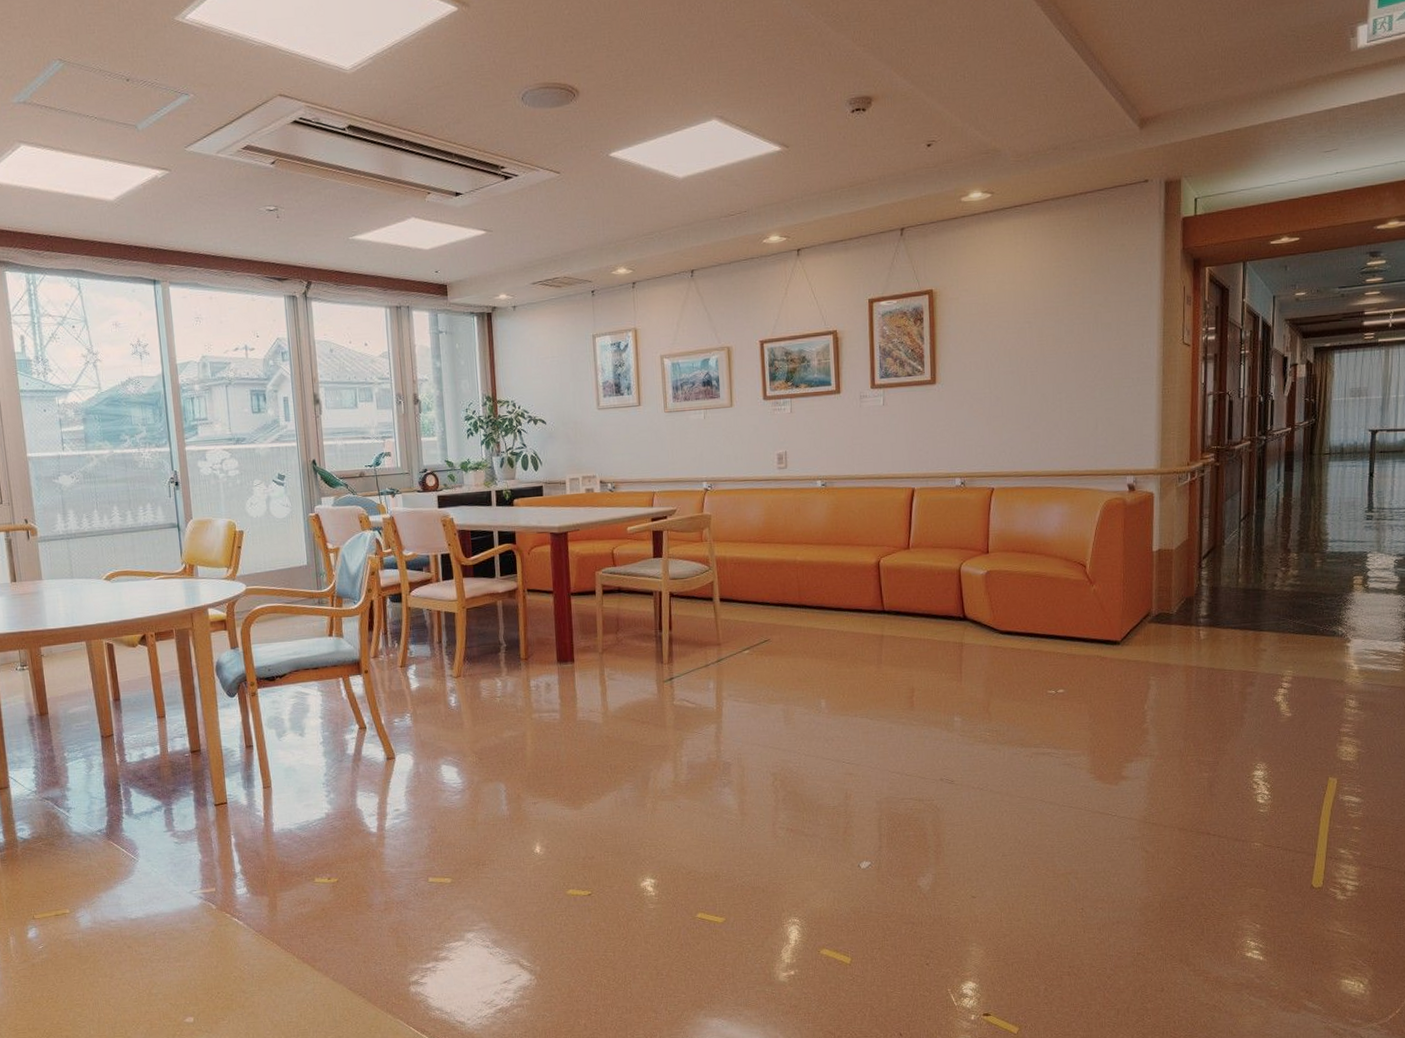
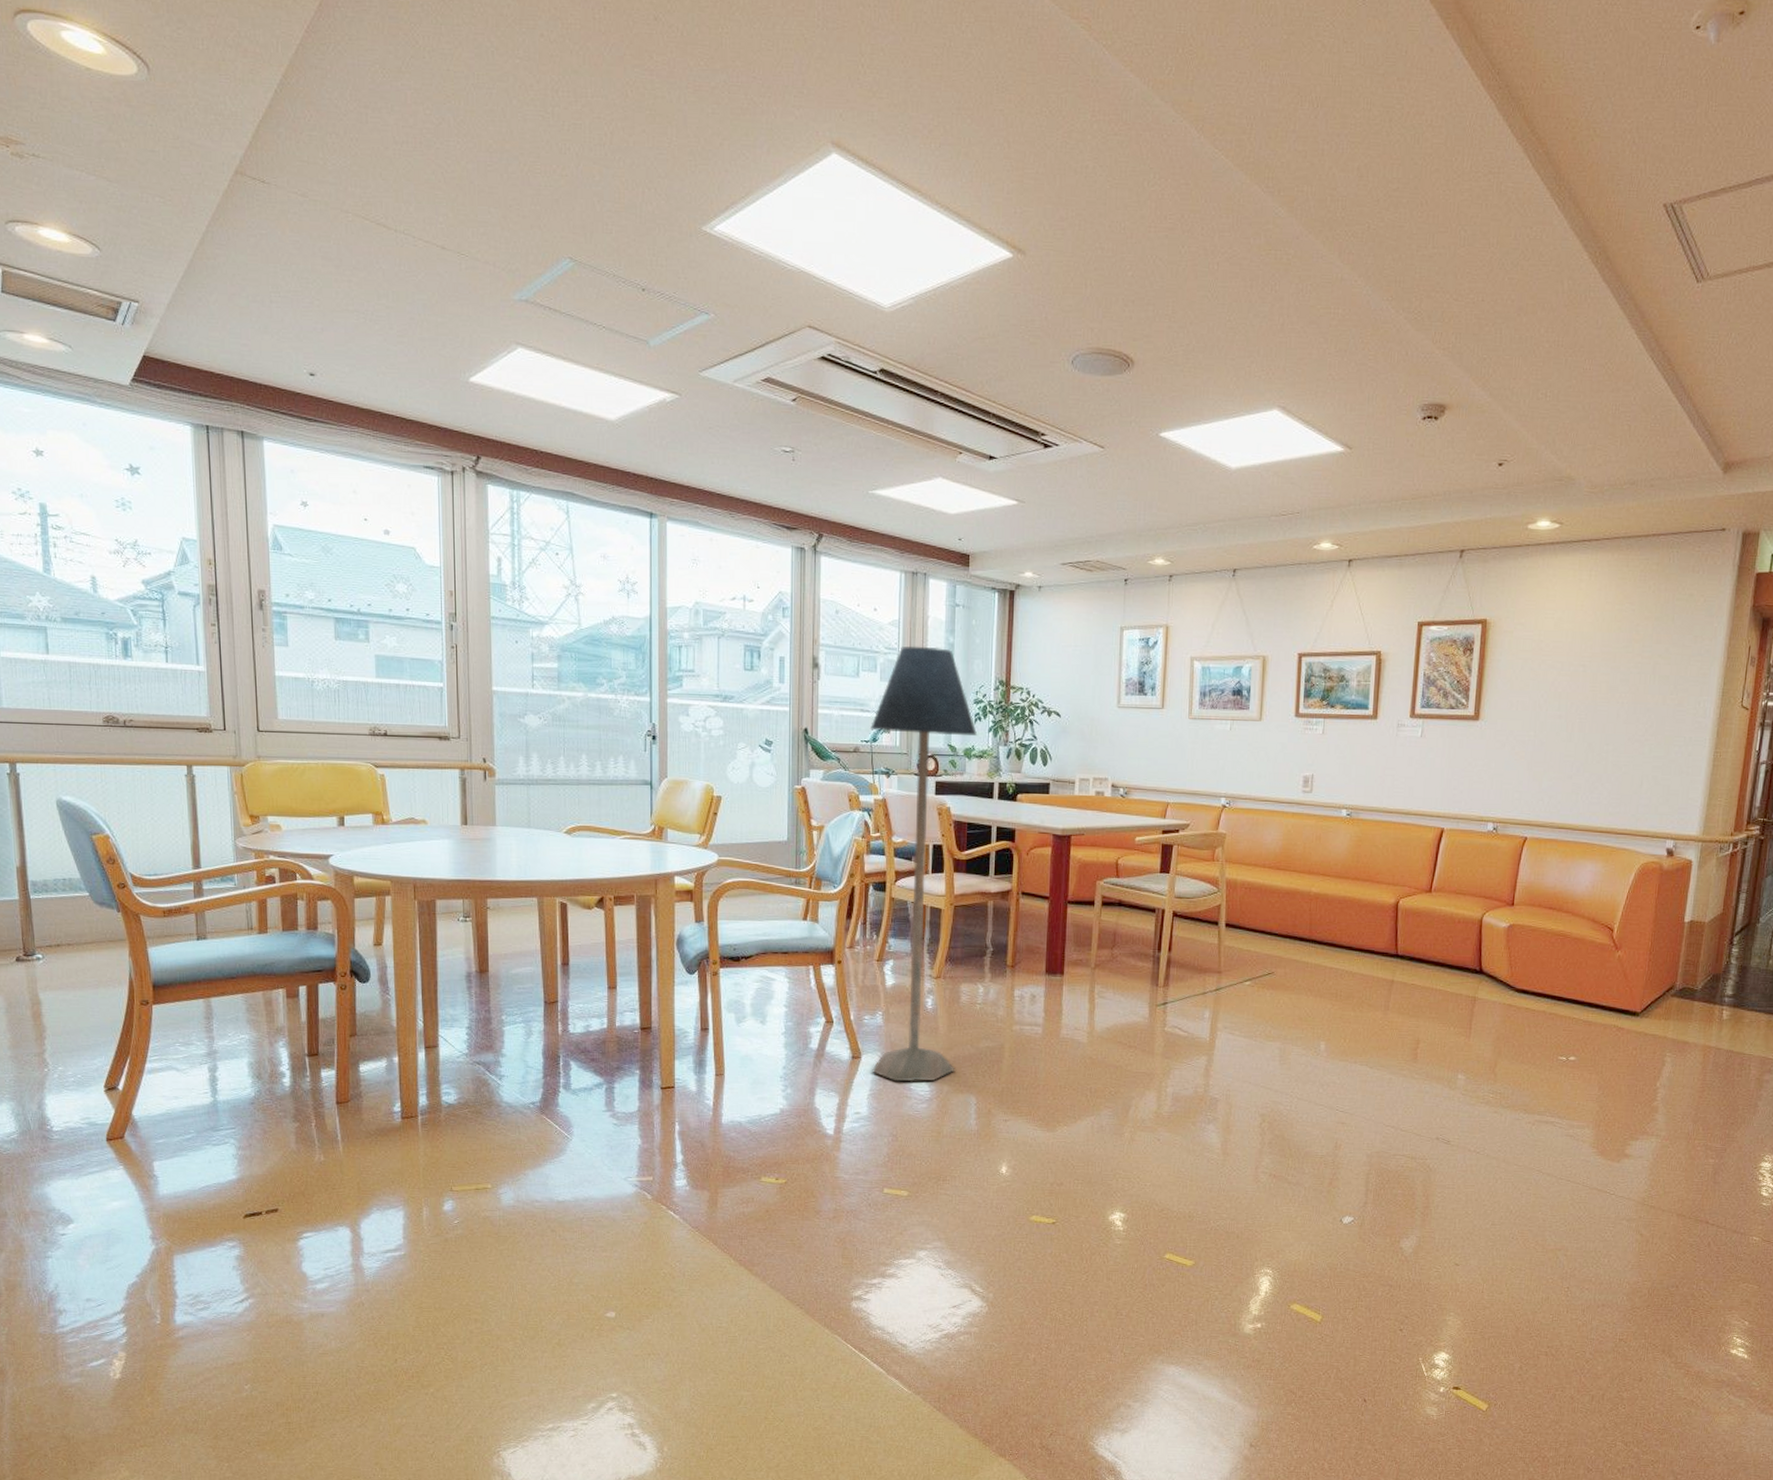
floor lamp: none [373,372,483,777] -> present [871,646,978,1082]

